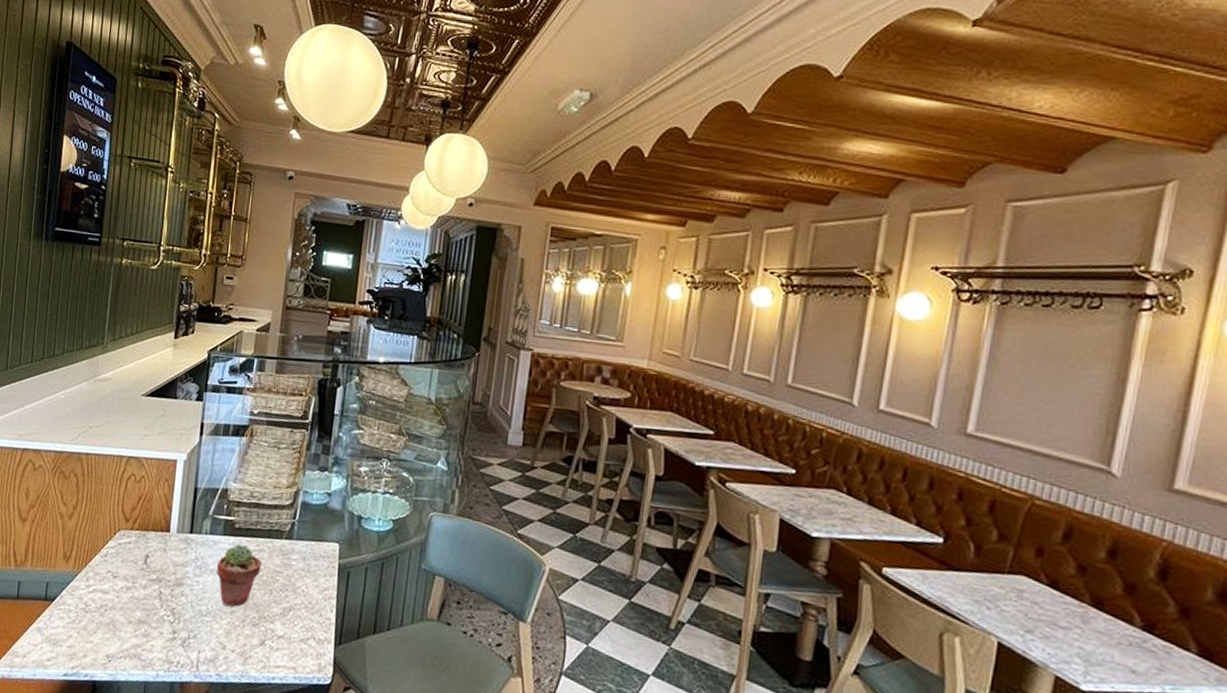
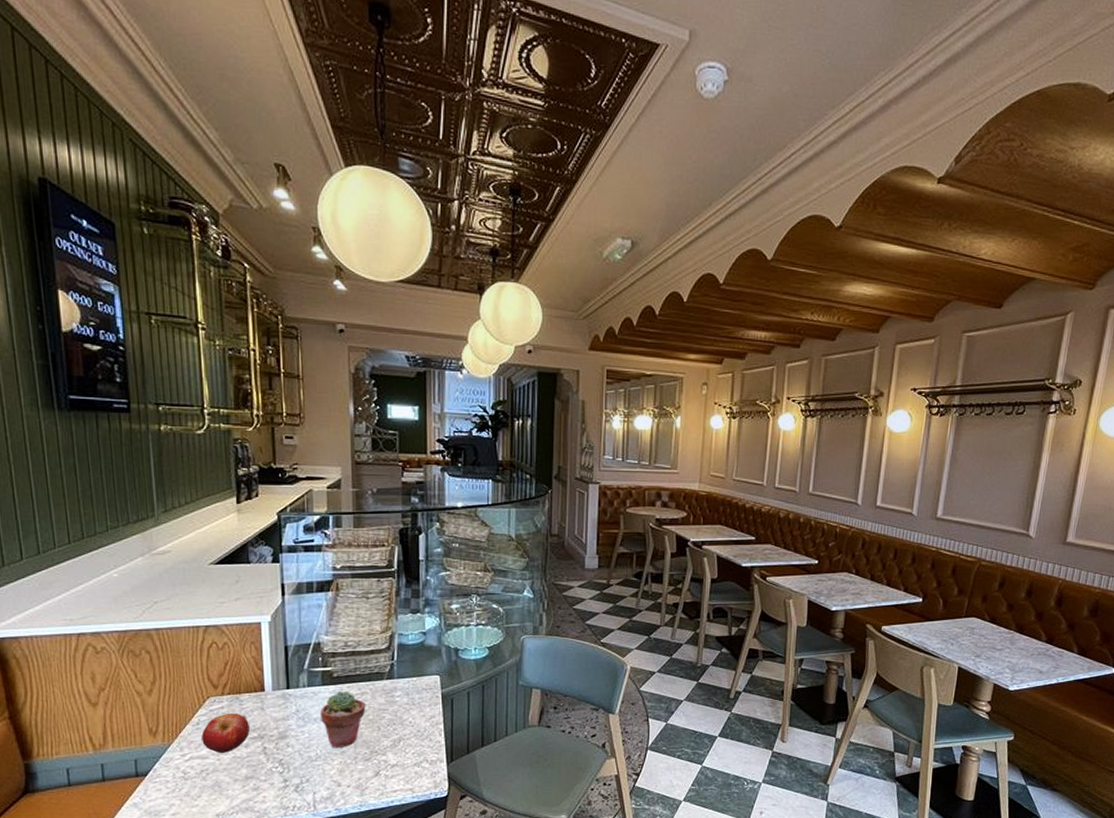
fruit: none [106,549,151,591] -> present [201,713,250,753]

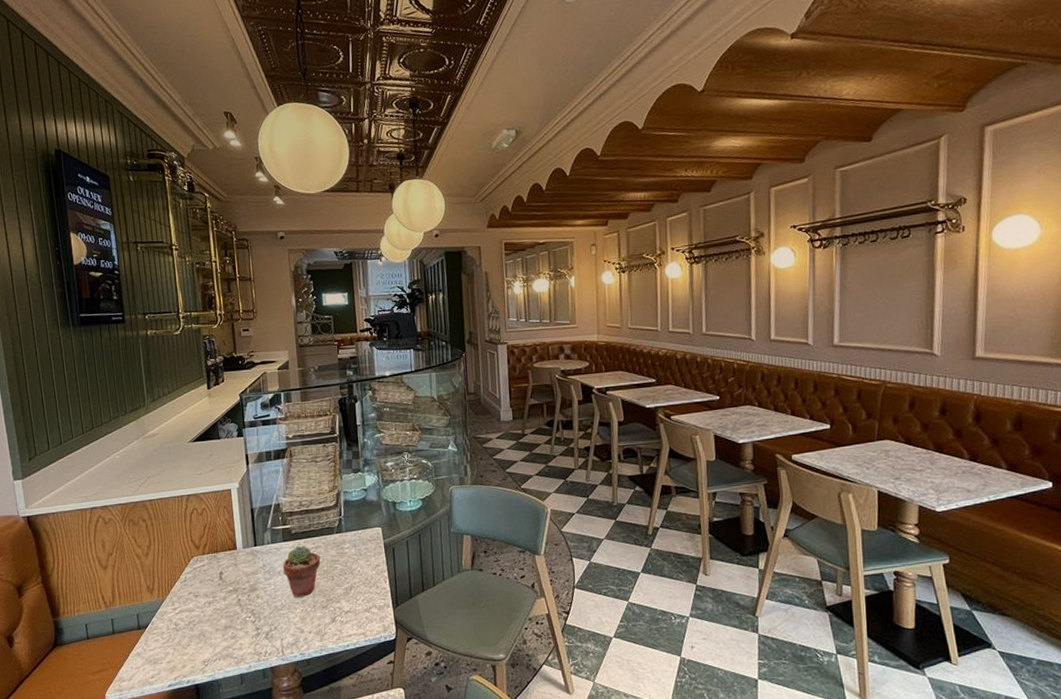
fruit: present [201,713,250,753] -> none [188,569,226,606]

